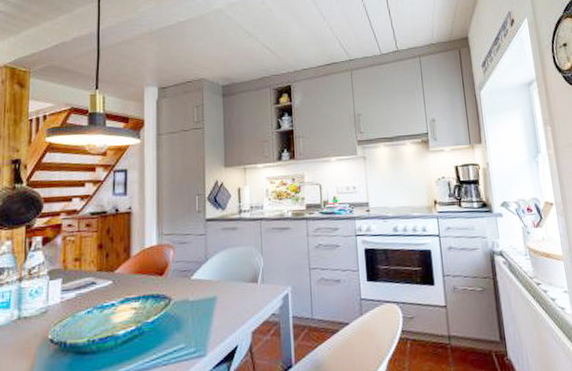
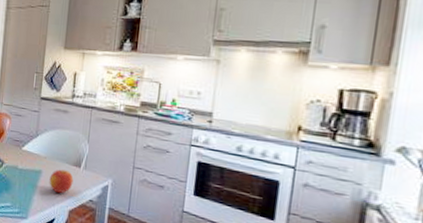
apple: none [226,289,252,317] -> present [49,169,74,194]

